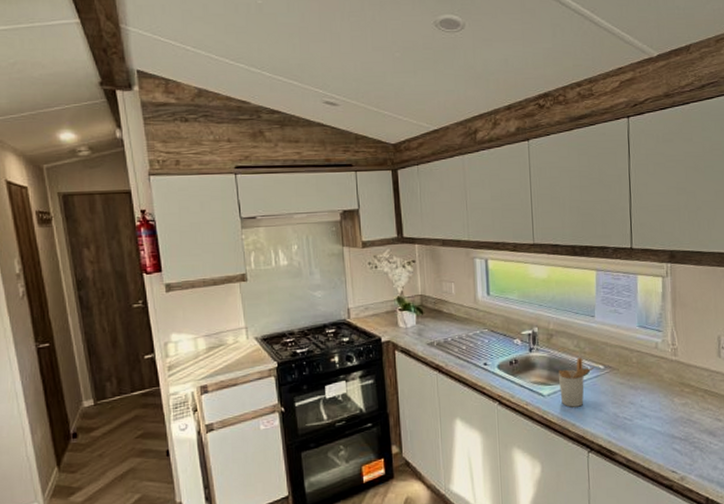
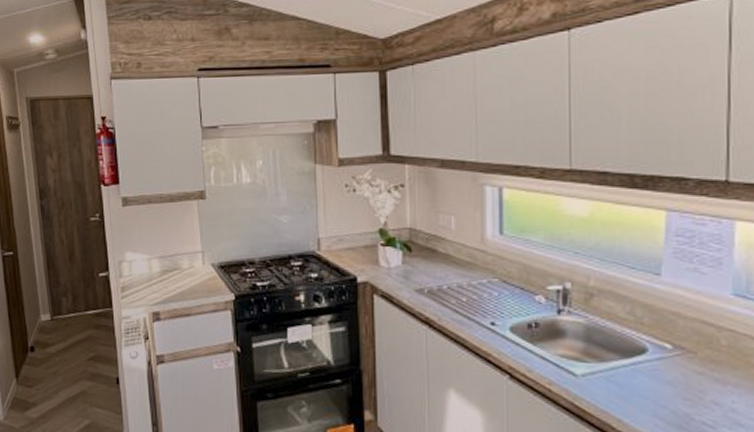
utensil holder: present [558,357,595,407] -> none [598,329,657,397]

